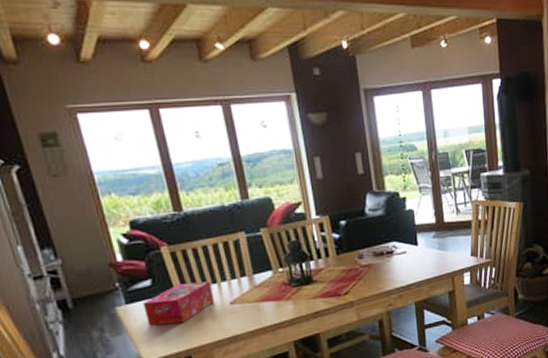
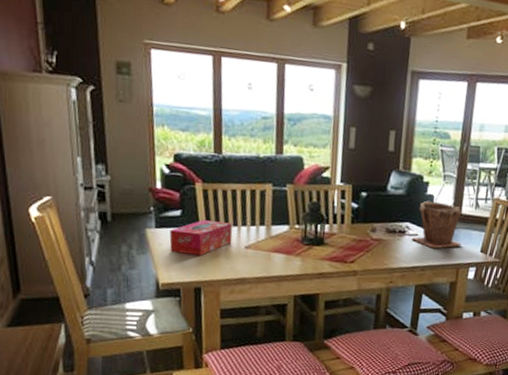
plant pot: none [400,215,452,263] -> present [411,200,463,249]

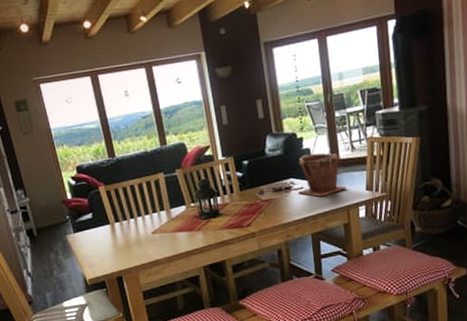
tissue box: present [169,220,232,255] -> none [86,214,140,251]

